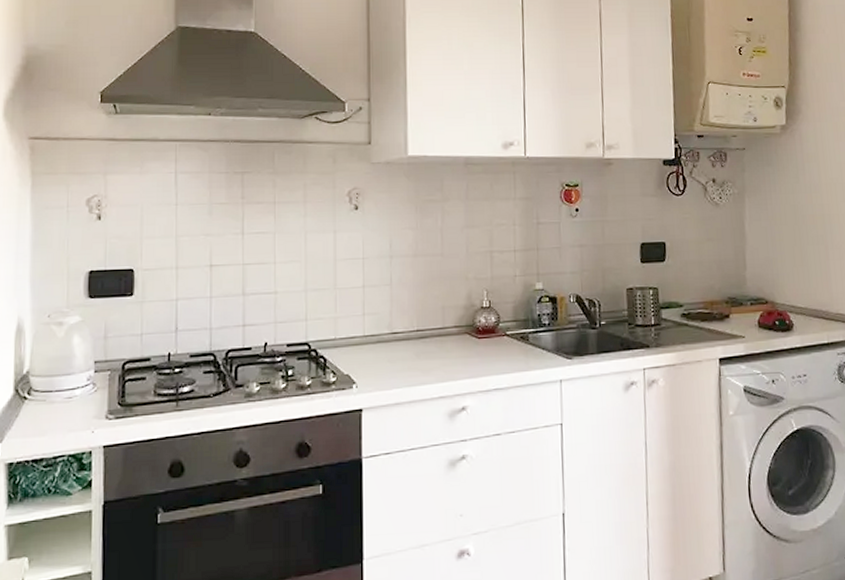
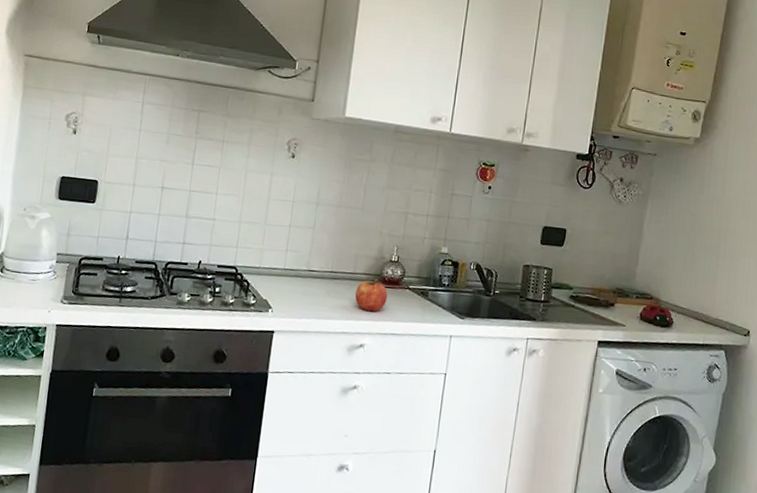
fruit: none [447,331,484,368] -> present [354,279,388,312]

